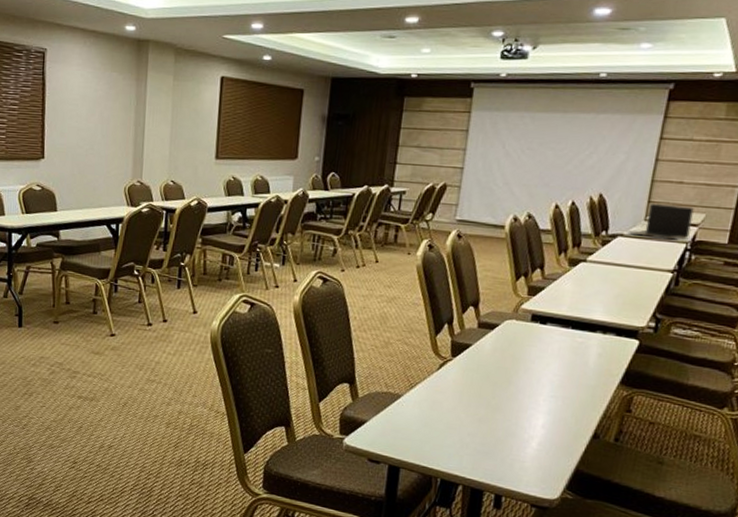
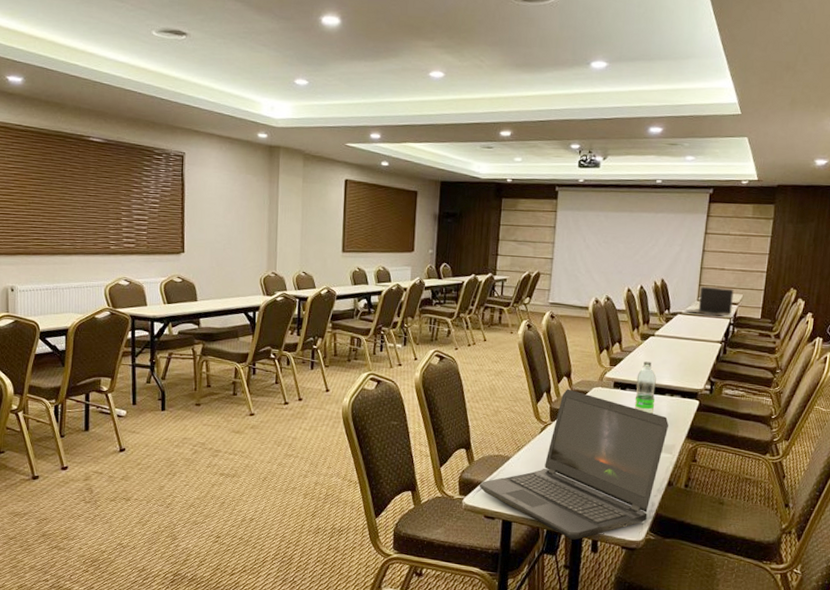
laptop computer: none [363,320,599,493] -> present [479,389,669,540]
bottle: none [555,291,586,353] -> present [634,361,656,413]

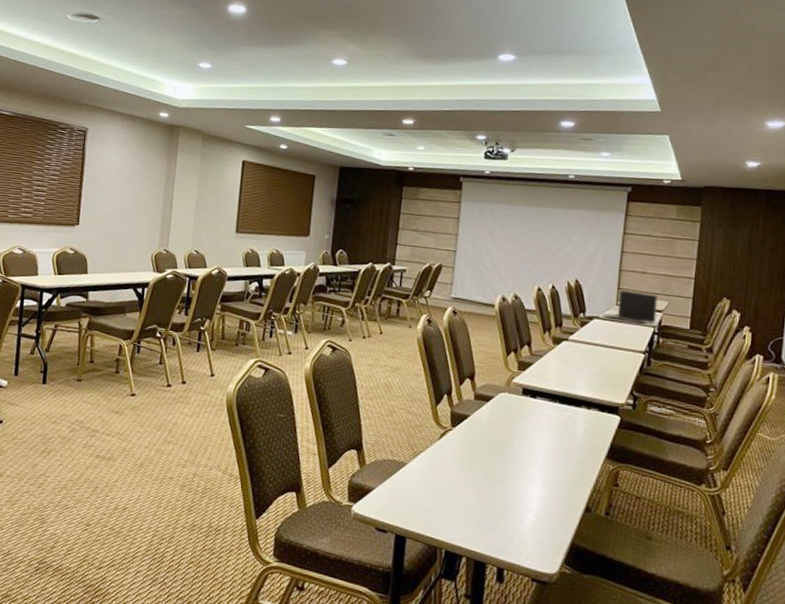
laptop computer: present [479,389,669,540] -> none [370,392,586,566]
bottle: present [634,361,656,413] -> none [545,368,571,427]

